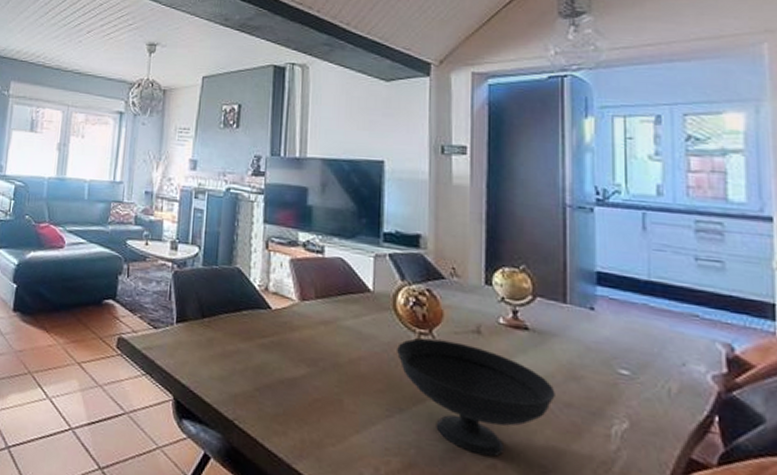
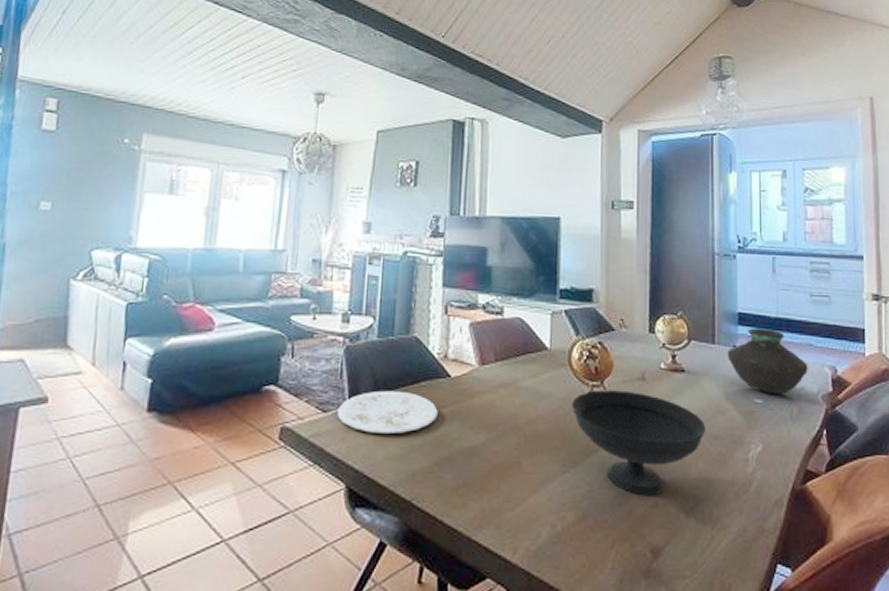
plate: none [166,314,259,357] -> present [337,390,438,433]
vase: none [582,290,693,368] -> present [727,328,808,394]

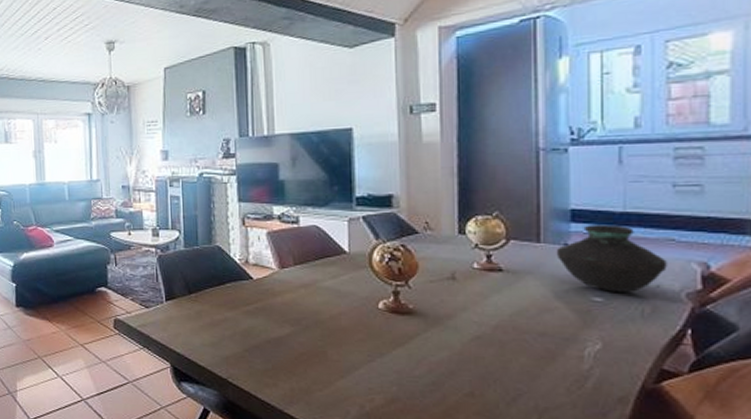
plate: present [337,390,438,433] -> none [157,290,244,325]
bowl: present [572,390,706,496] -> none [375,289,530,386]

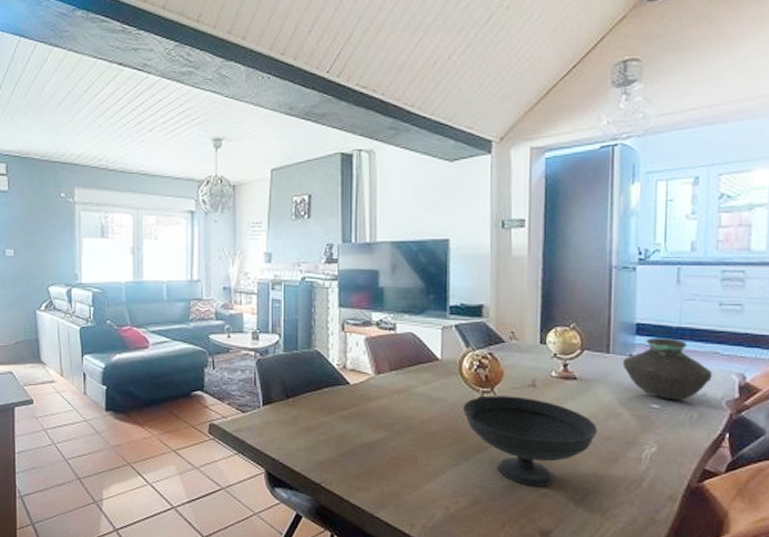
bowl: none [375,289,530,386] -> present [463,395,598,488]

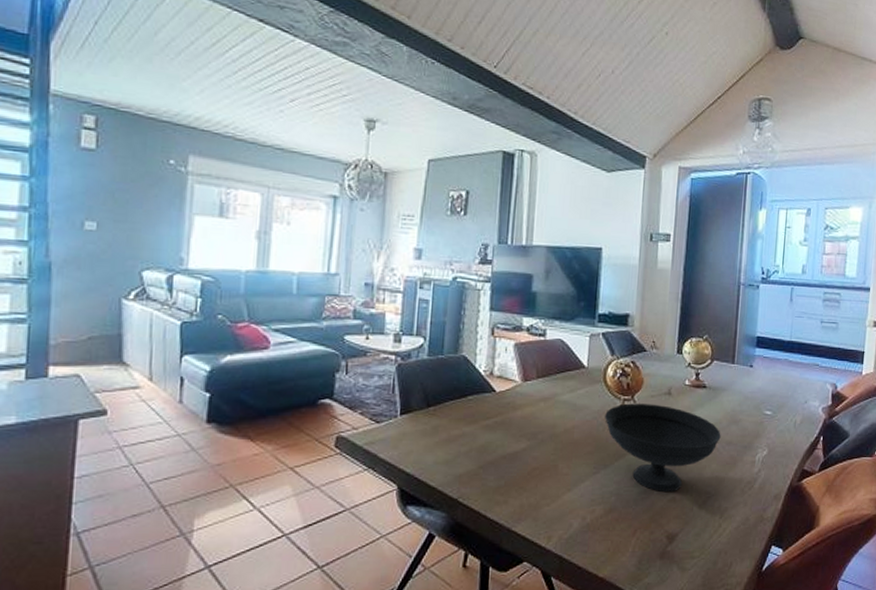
vase: present [622,338,713,400] -> none [744,350,813,407]

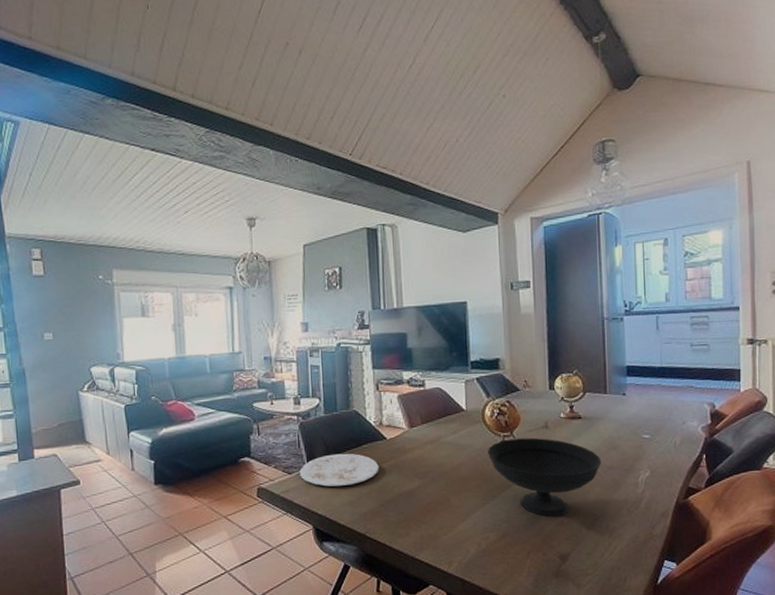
plate: none [390,403,483,441] -> present [300,453,379,487]

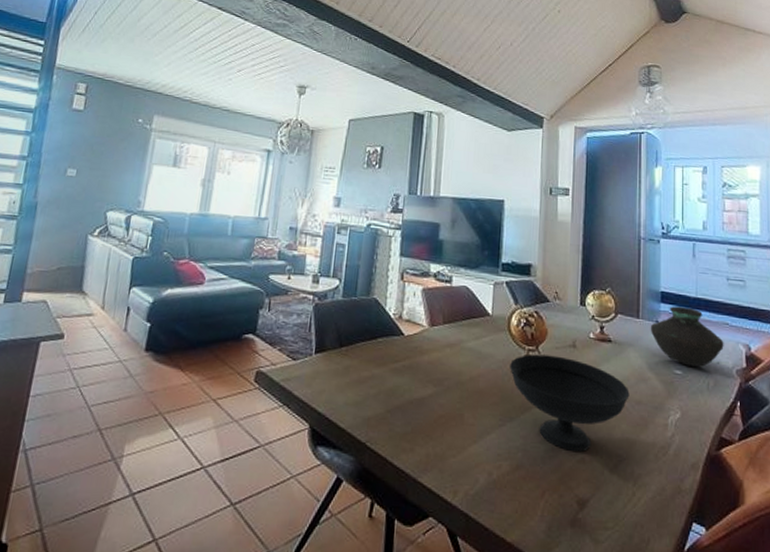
plate: present [300,453,379,487] -> none [305,343,392,383]
vase: none [617,377,689,430] -> present [650,306,724,367]

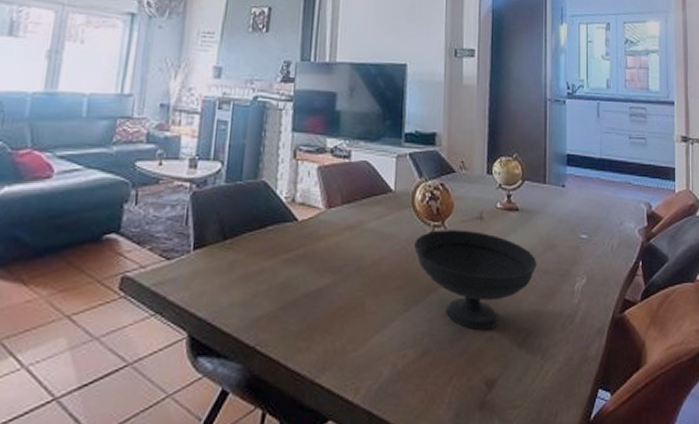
vase: present [650,306,724,367] -> none [556,168,627,229]

